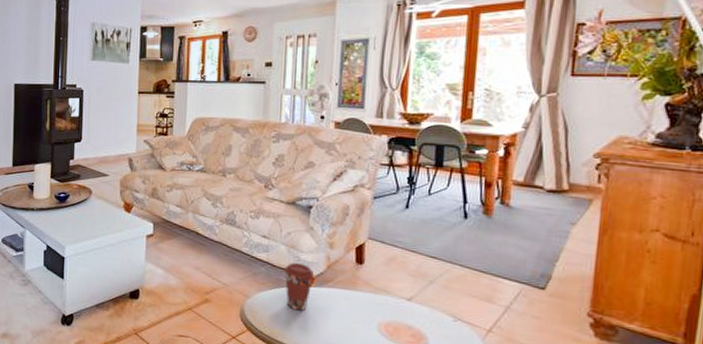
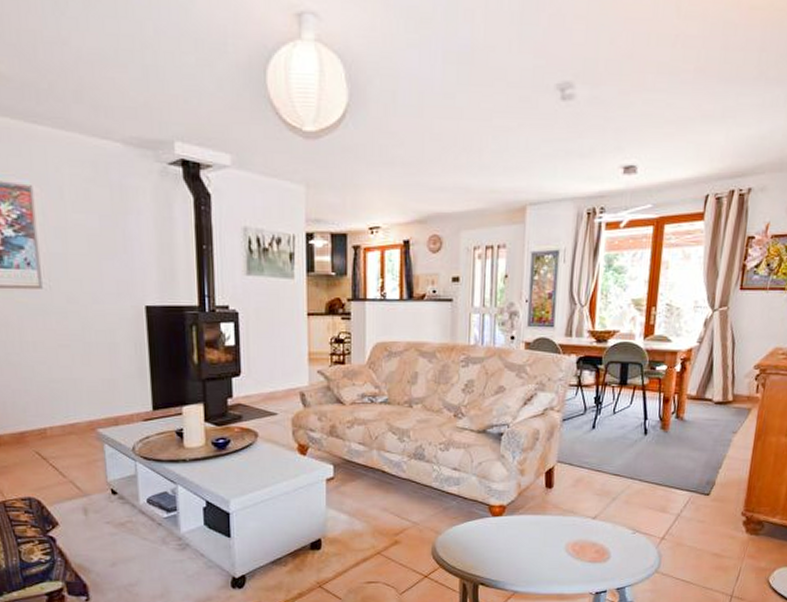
coffee cup: present [284,262,315,311] -> none [476,492,506,541]

